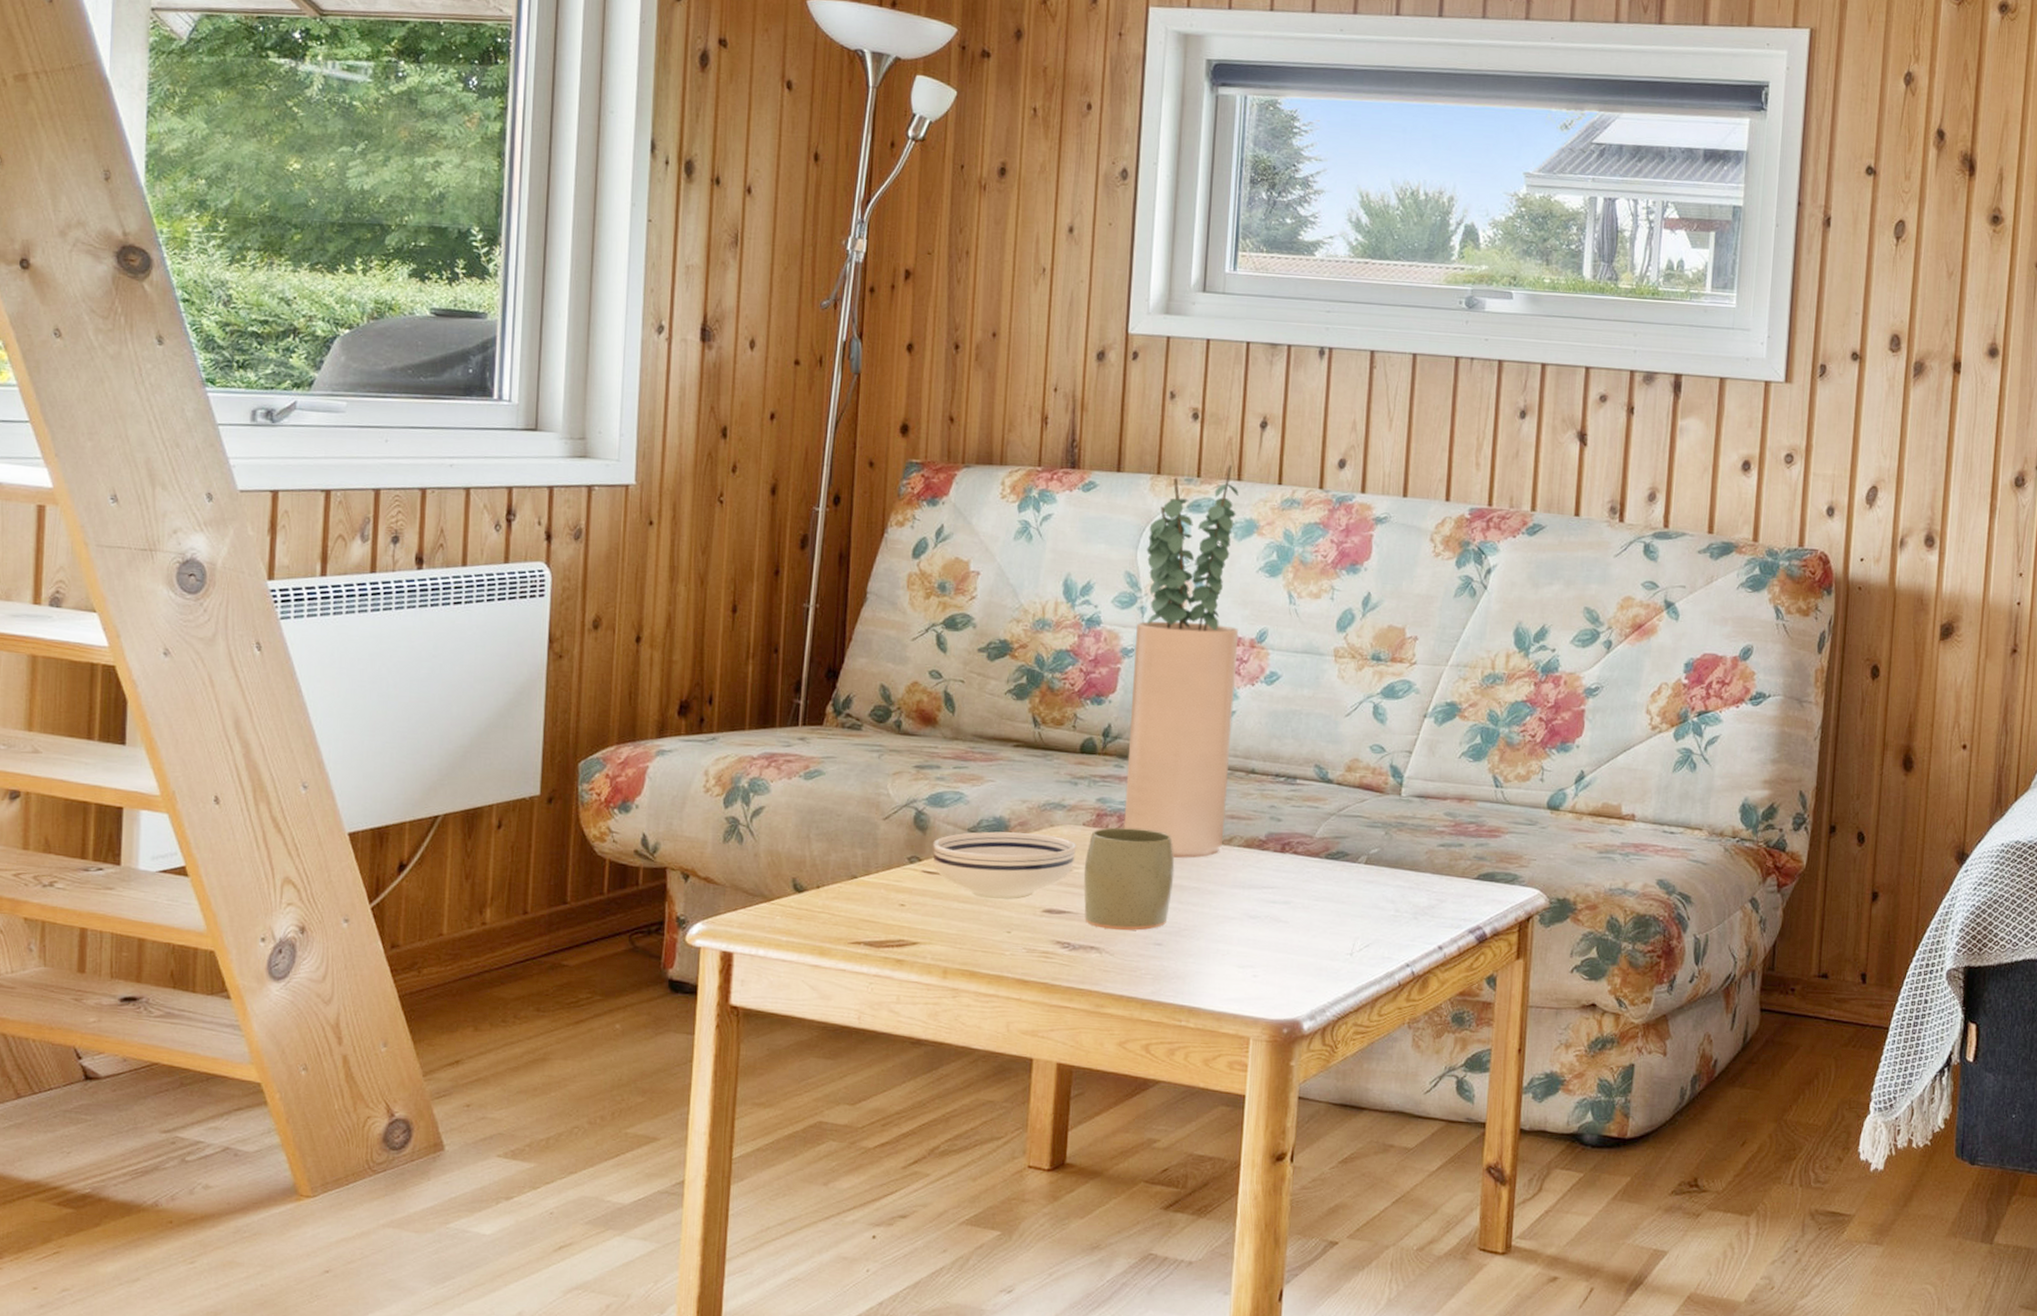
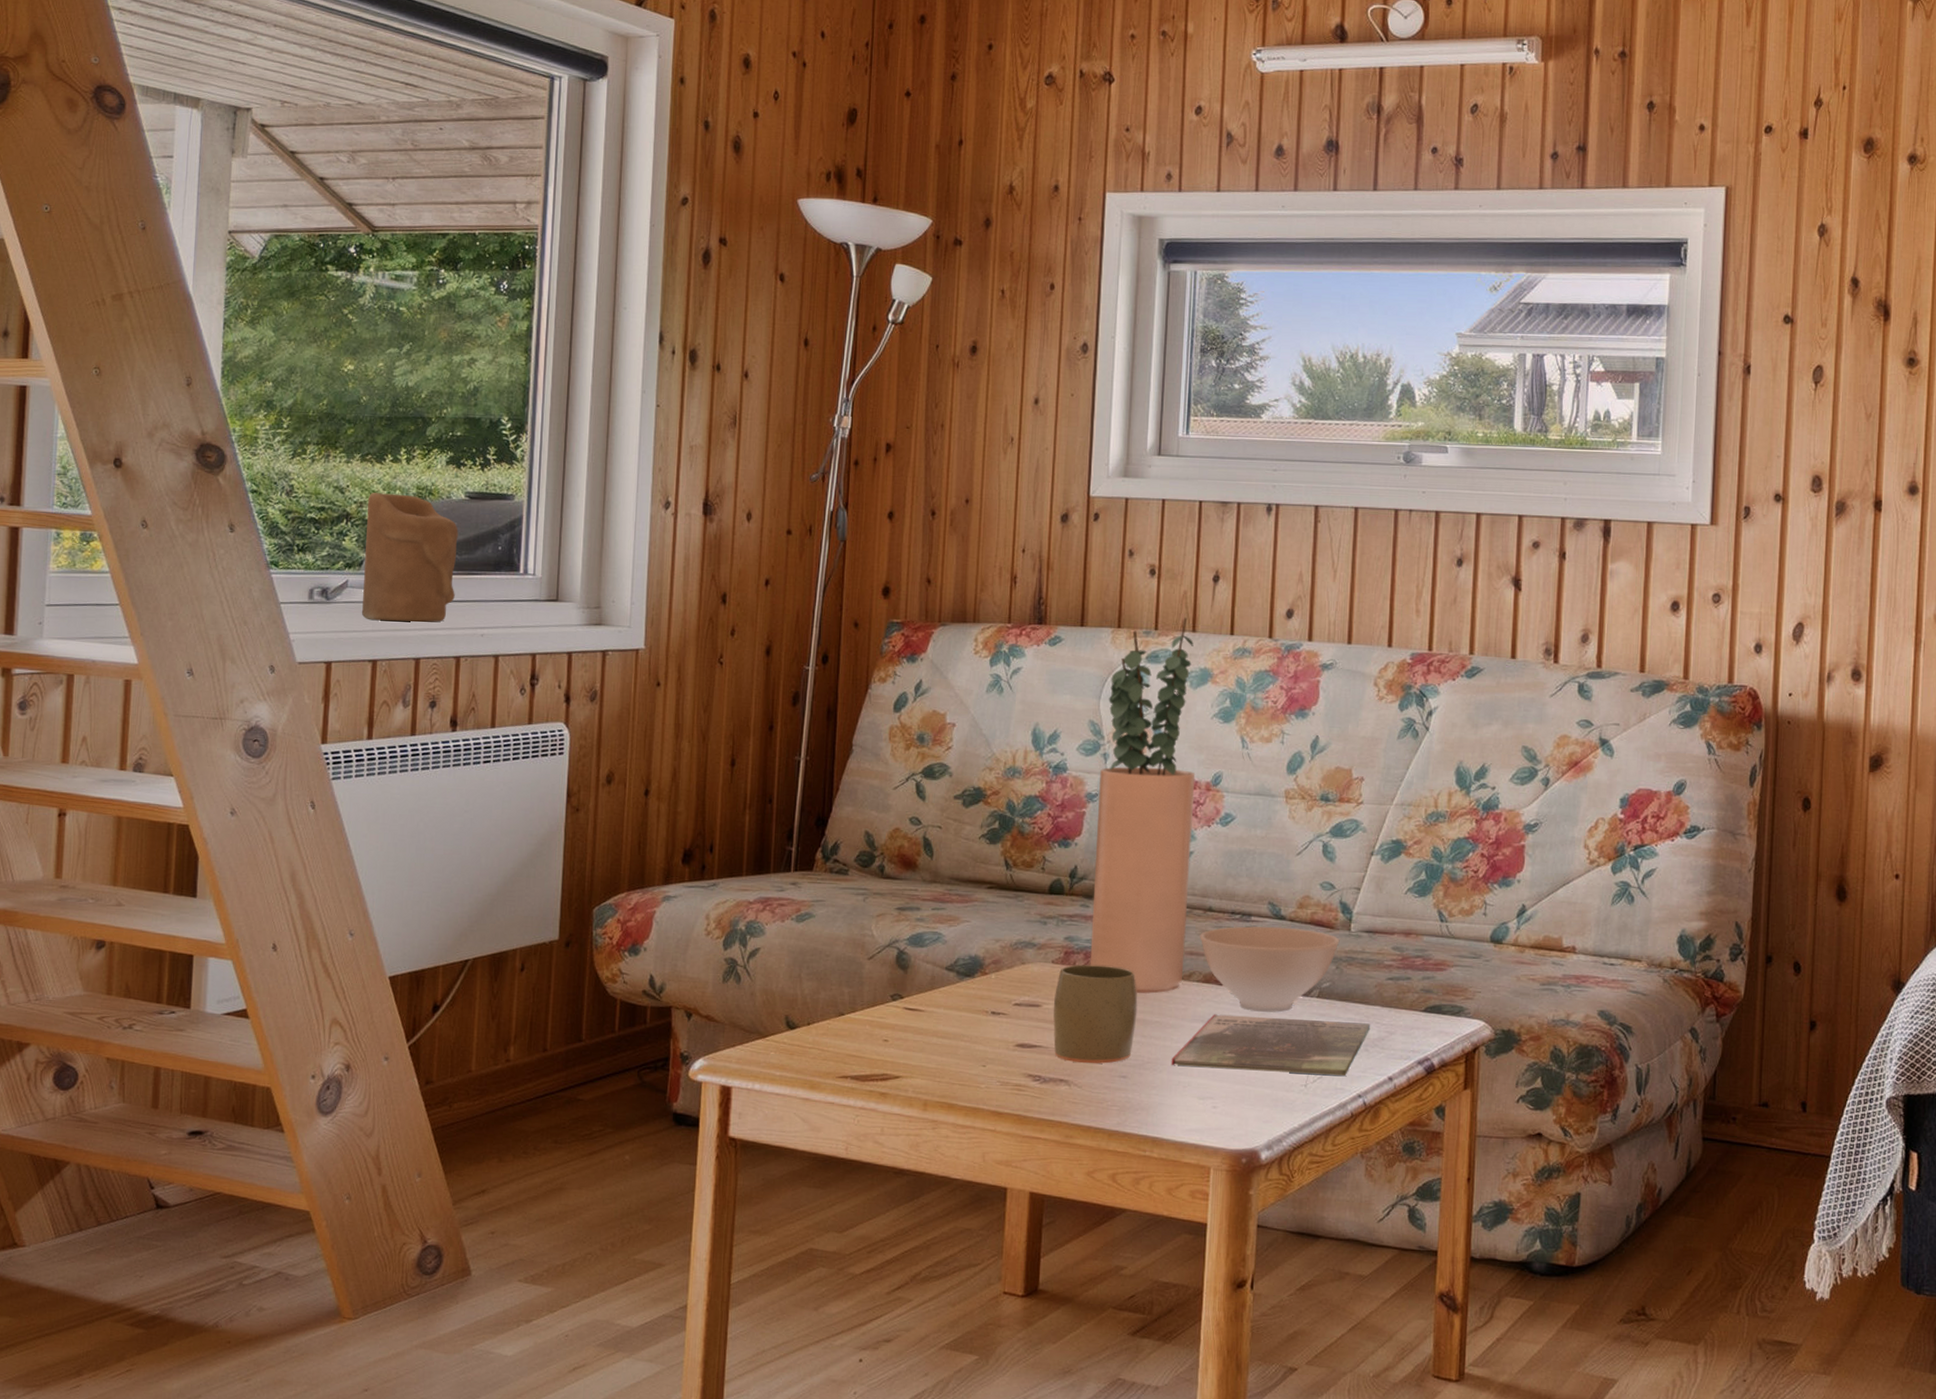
candle: none [313,305,423,450] -> present [362,492,458,623]
bowl: present [932,831,1077,899] -> none [913,969,1047,1034]
magazine: none [1209,880,1421,944] -> present [1171,1014,1371,1076]
bowl: none [1241,789,1390,879] -> present [1200,926,1340,1013]

